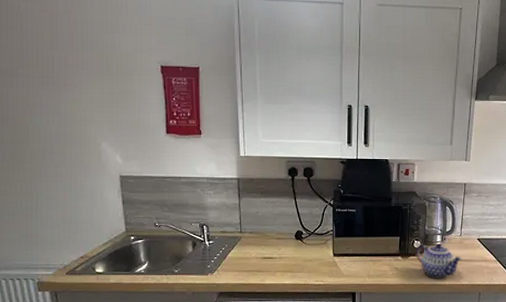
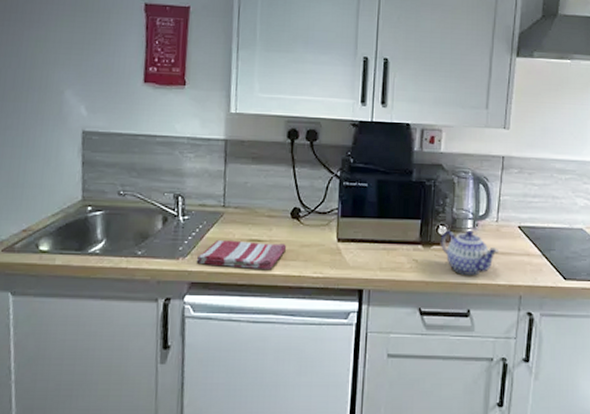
dish towel: none [222,258,293,280] -> present [196,239,286,269]

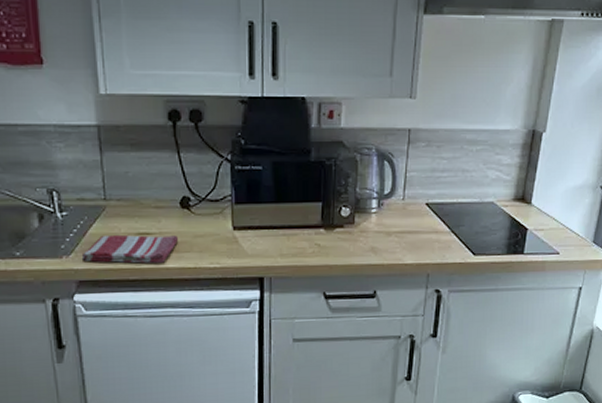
teapot: present [440,229,498,275] -> none [343,209,405,256]

